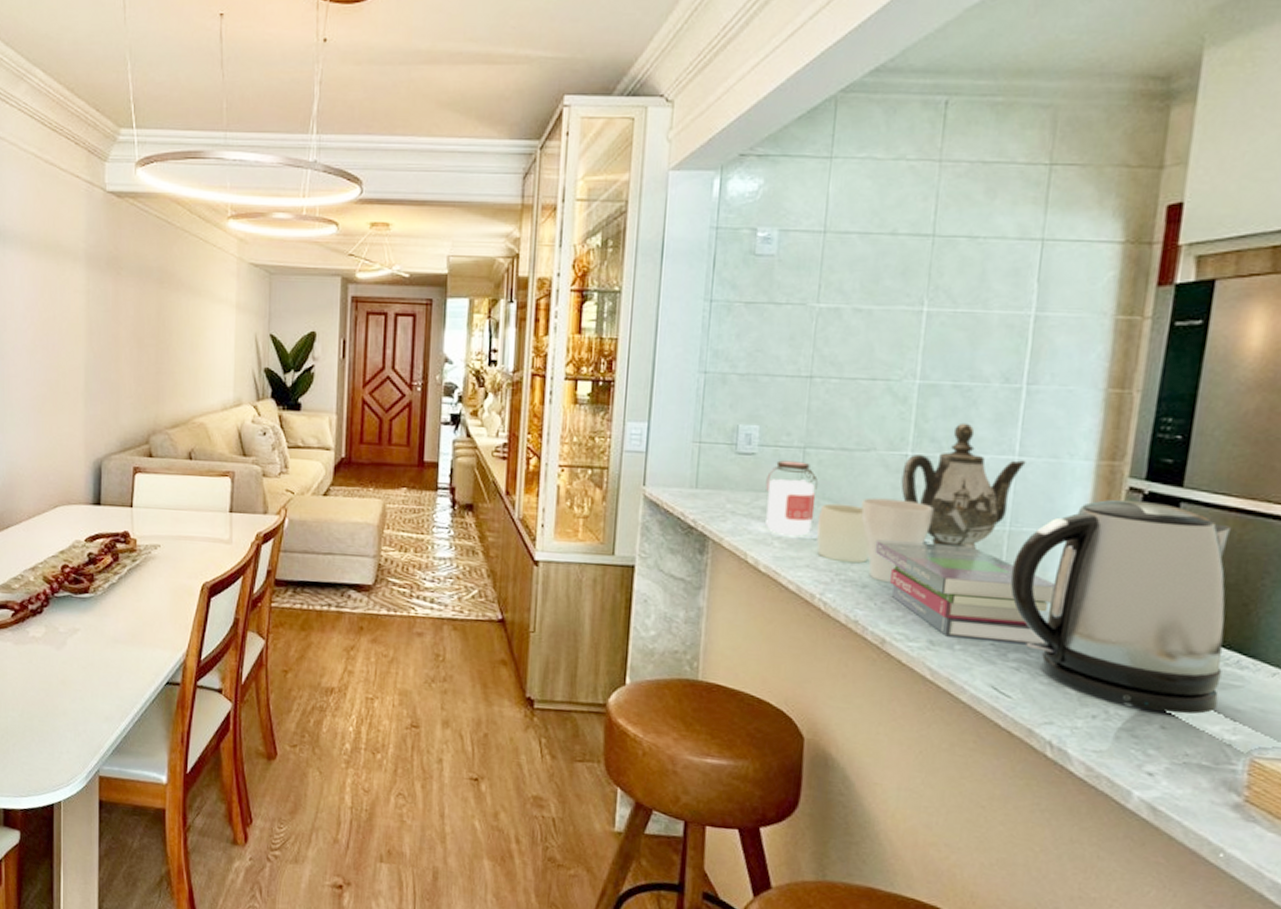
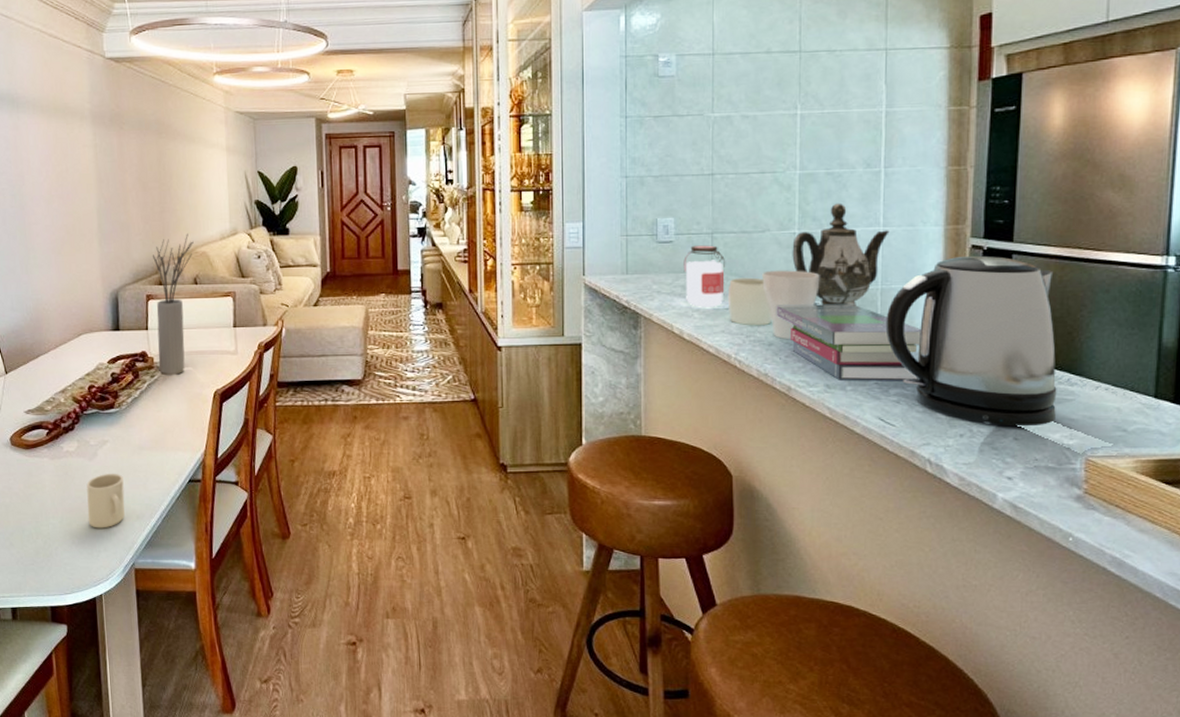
cup: none [51,666,93,728] -> present [86,473,125,529]
vase: none [142,400,191,562] -> present [152,233,194,376]

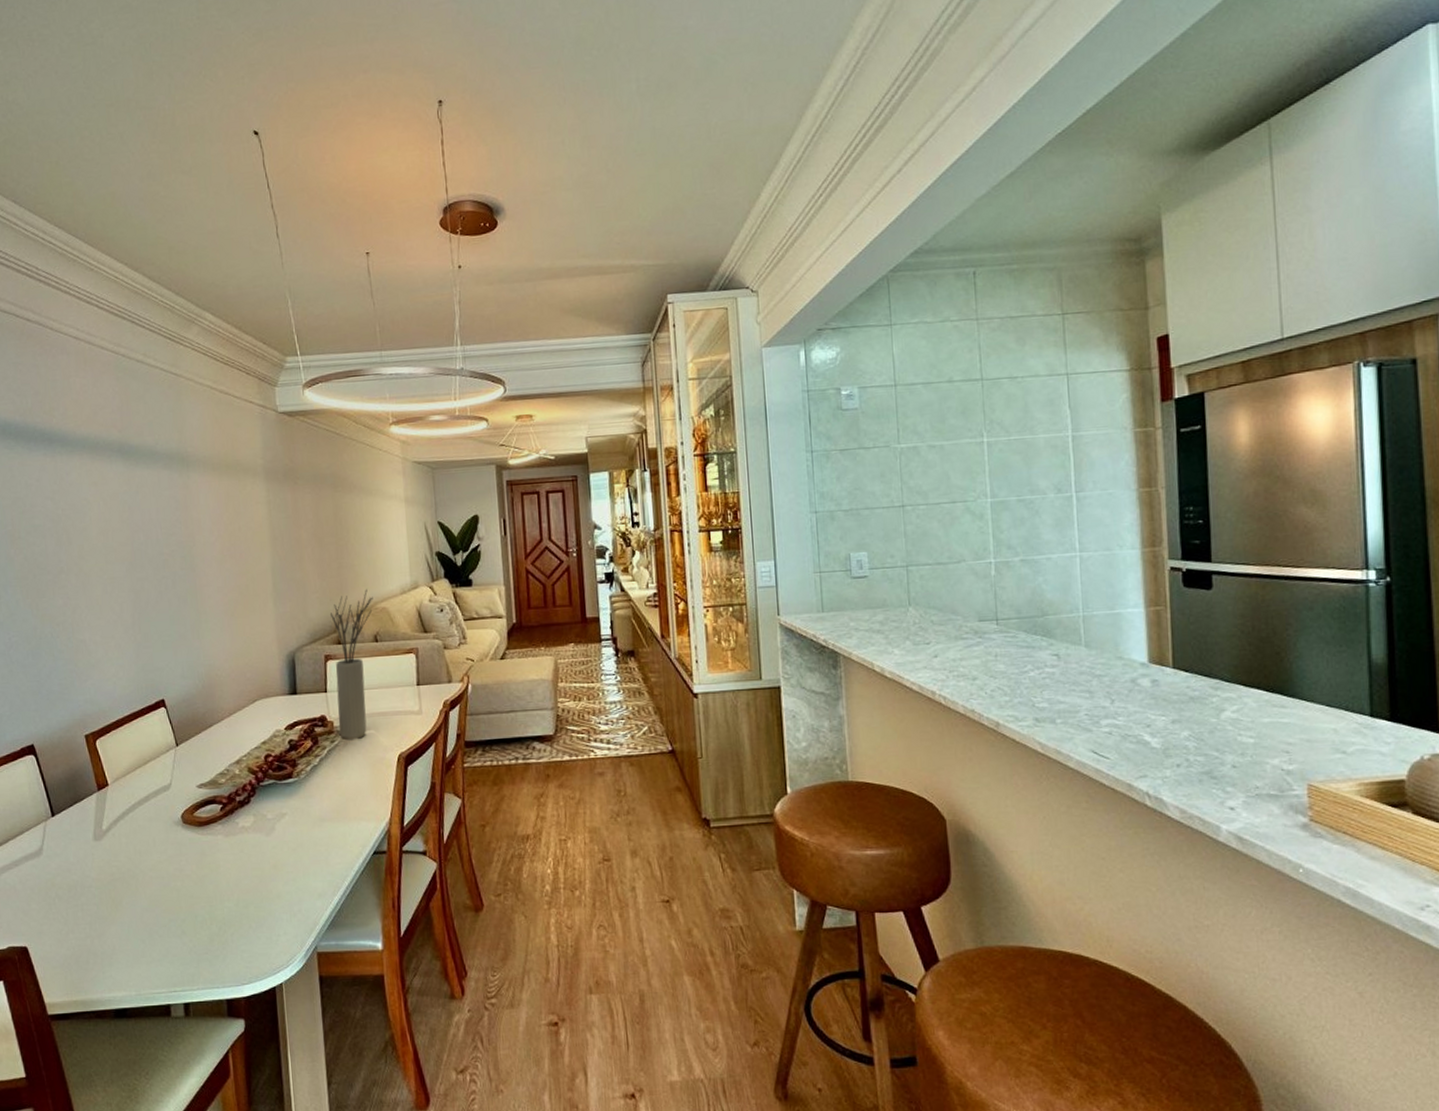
cup: present [86,473,125,529] -> none [264,848,306,910]
jar: present [683,245,726,307] -> none [880,578,924,643]
mug: present [727,277,772,326] -> none [927,610,974,661]
cup: present [762,270,820,340] -> none [961,600,1020,674]
books: present [776,304,921,381] -> none [977,633,1129,713]
teapot: present [792,203,890,306] -> none [989,529,1086,636]
kettle: present [885,255,1057,427] -> none [1090,577,1272,754]

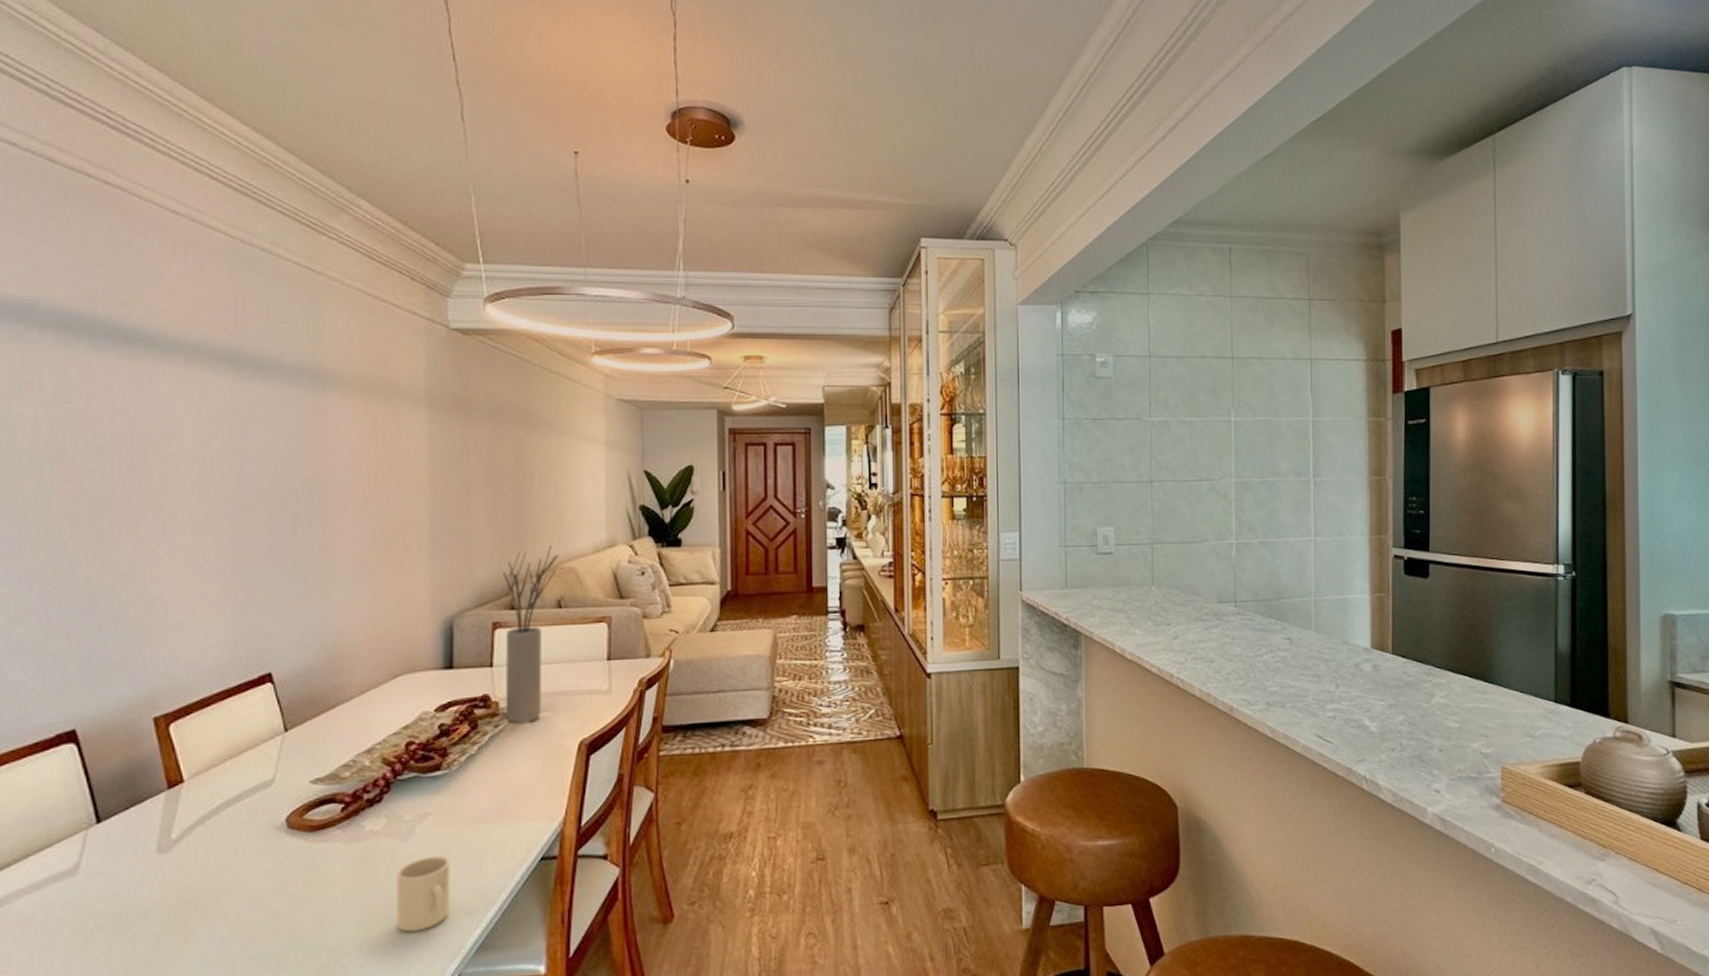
cup: none [264,848,306,910] -> present [396,855,451,932]

